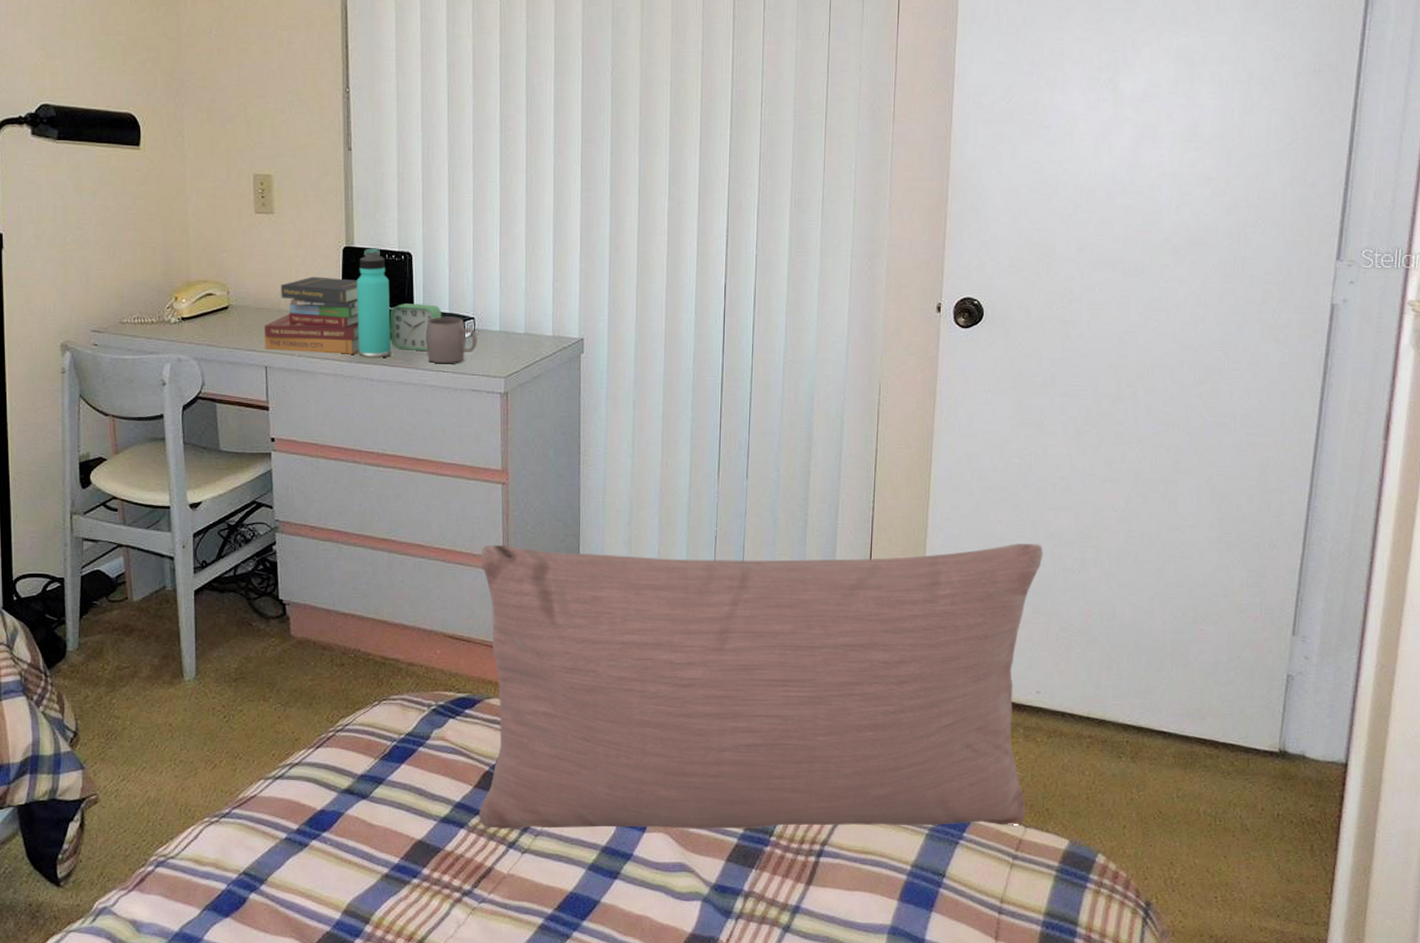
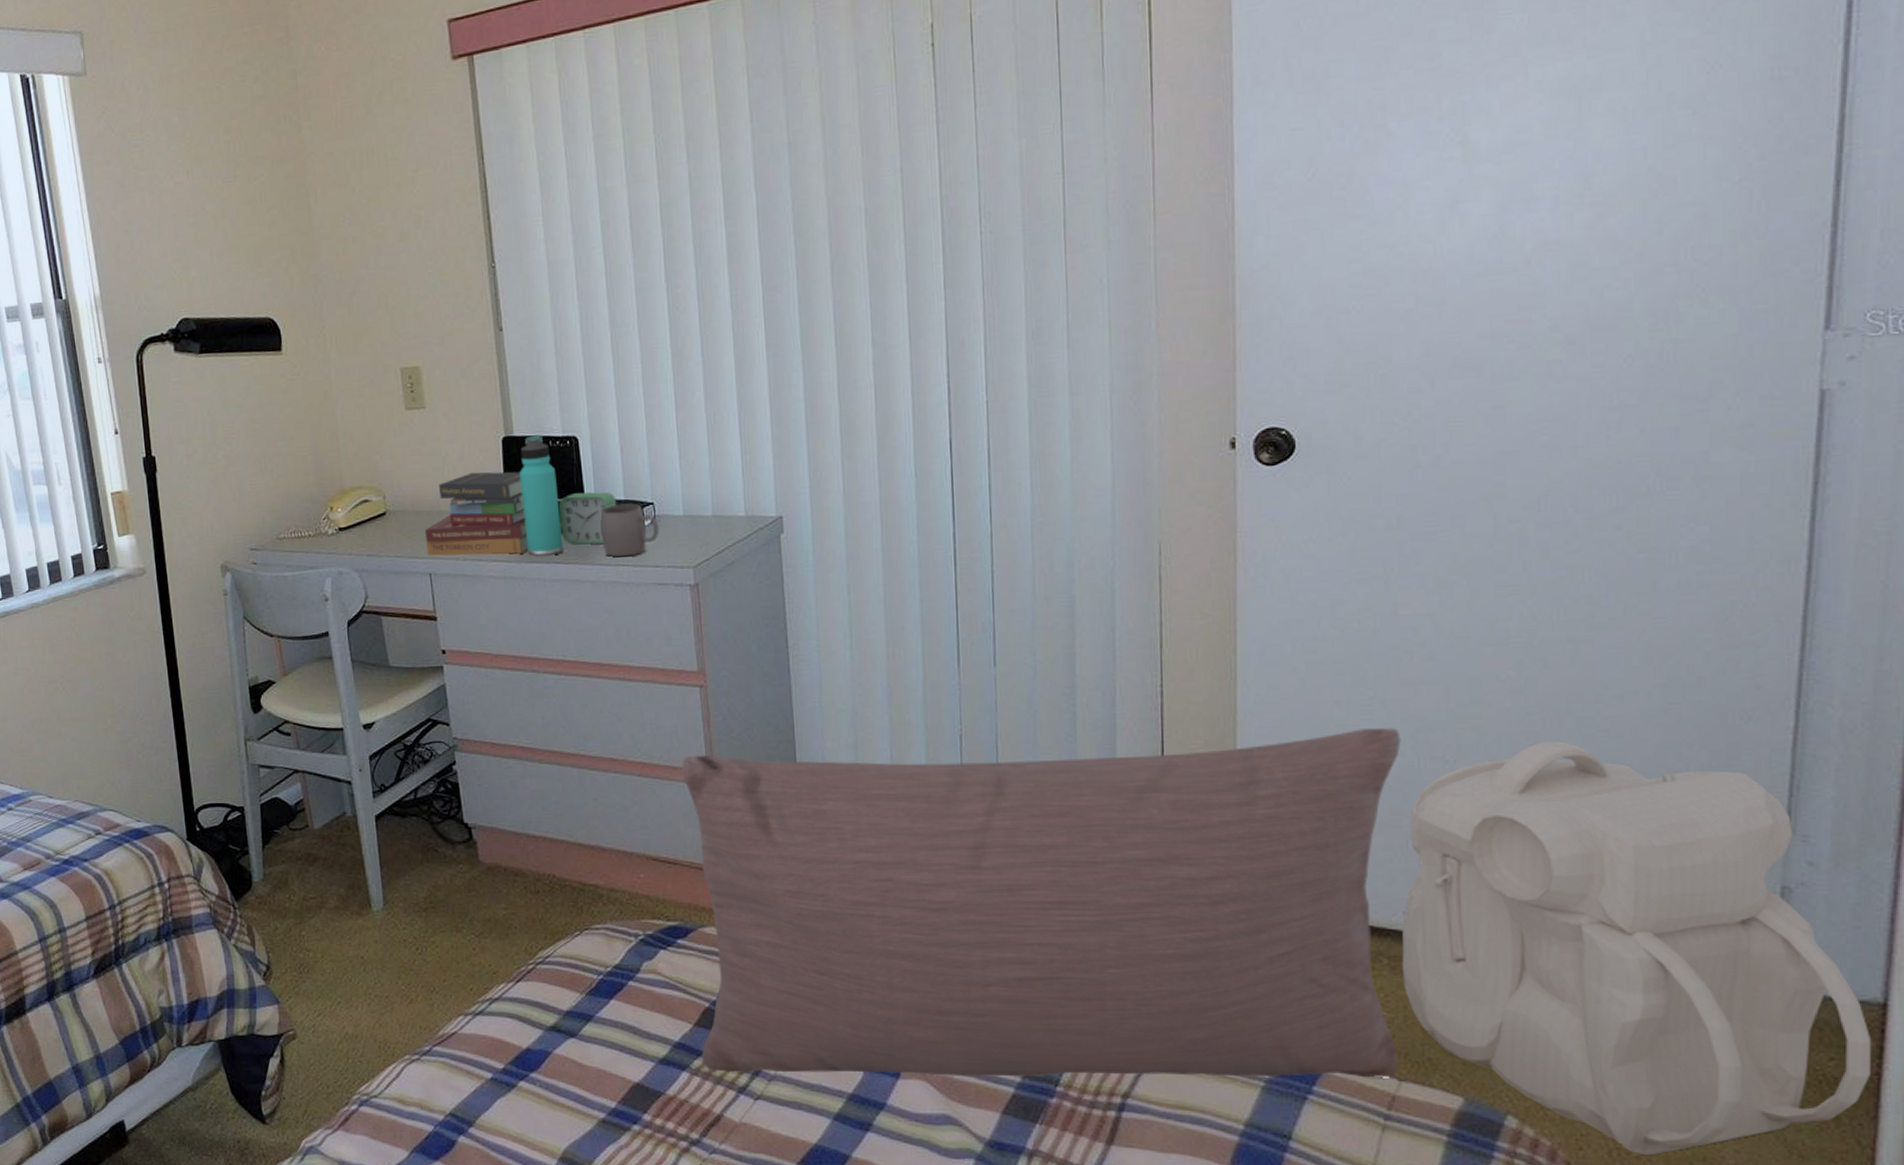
backpack: none [1032,559,1337,882] -> present [1401,741,1872,1155]

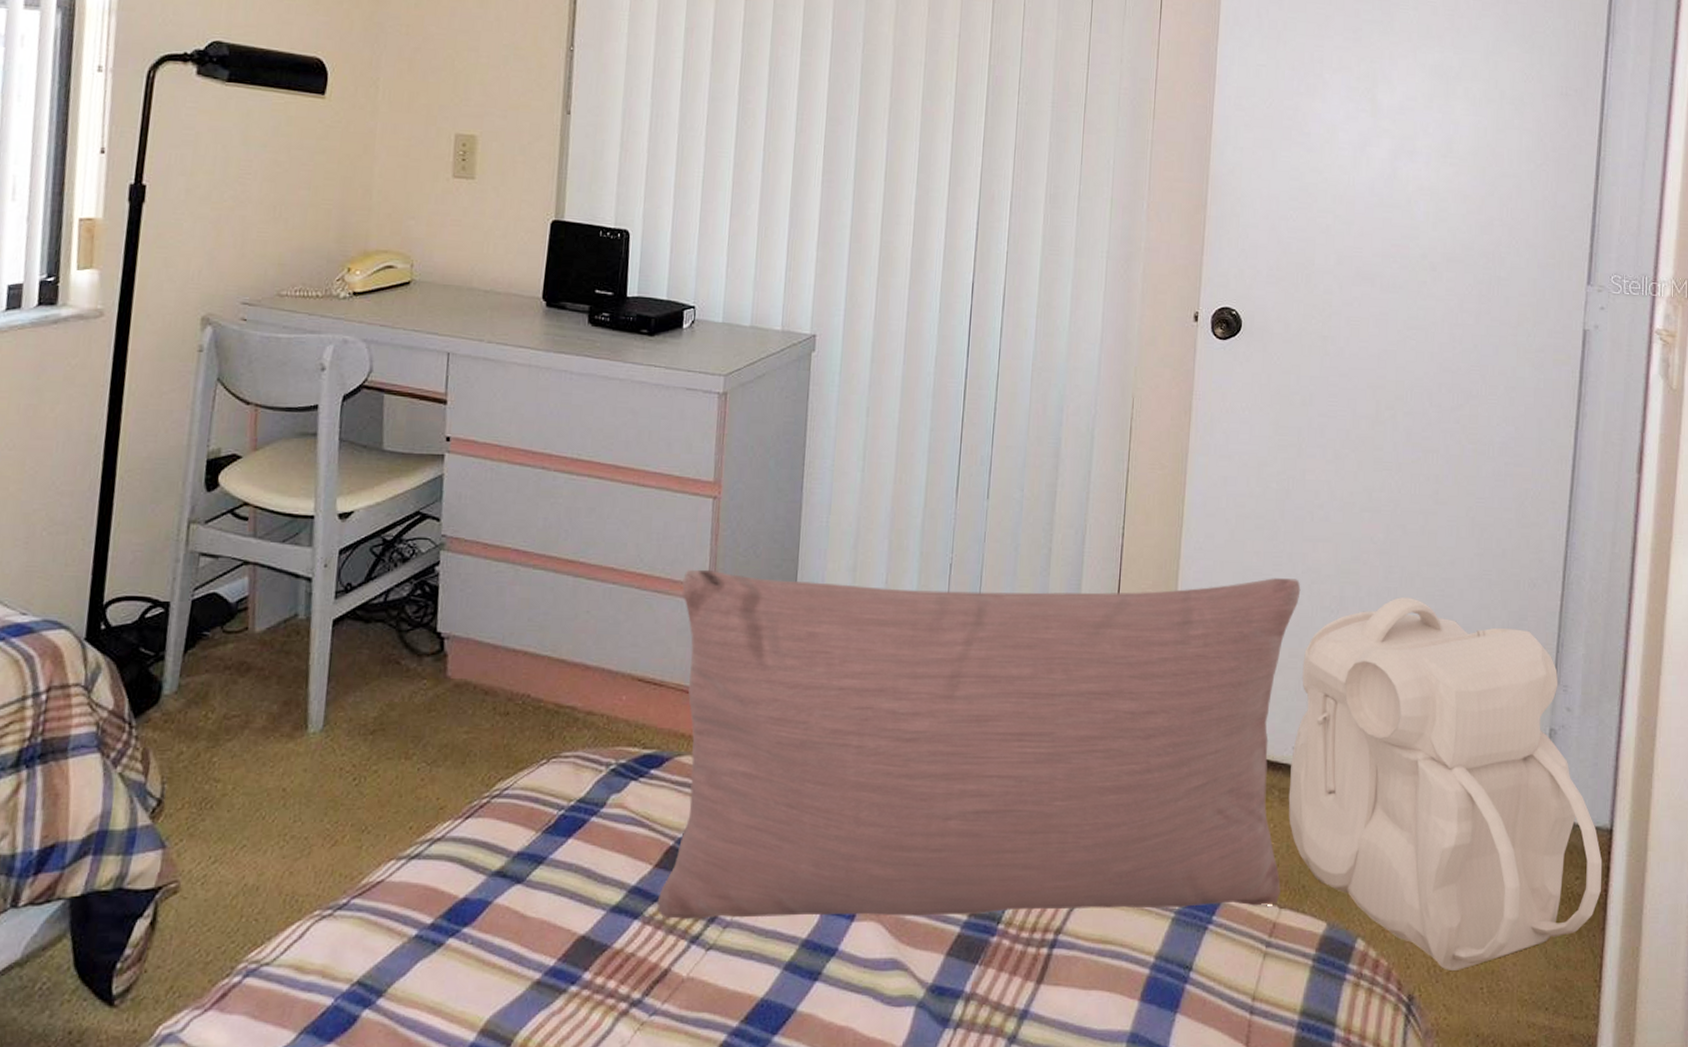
books: present [424,471,529,556] -> none [449,252,565,343]
thermos bottle: present [519,435,564,557] -> none [558,223,602,348]
alarm clock: present [559,491,617,545] -> none [597,287,659,342]
mug: present [600,503,659,558] -> none [637,304,697,358]

